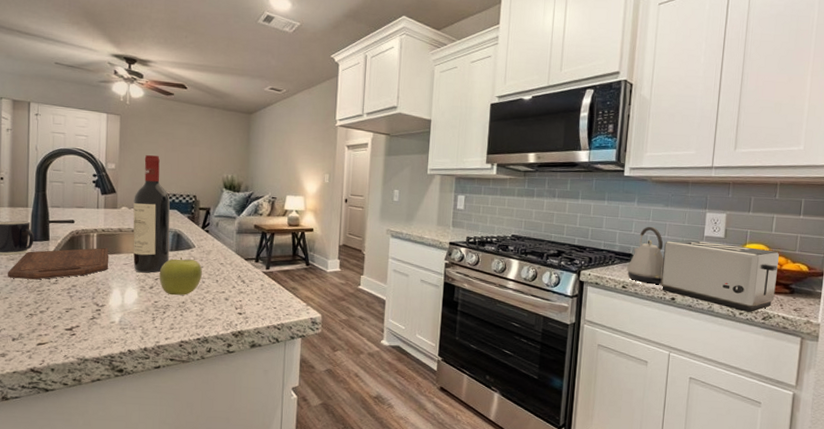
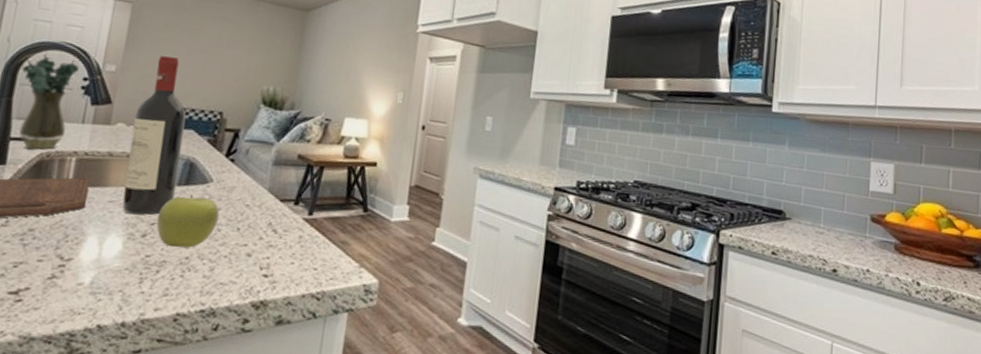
vase: none [49,158,89,229] -> present [19,54,79,150]
kettle: present [627,226,664,285] -> none [777,176,823,252]
toaster: present [661,239,780,313] -> none [819,194,960,292]

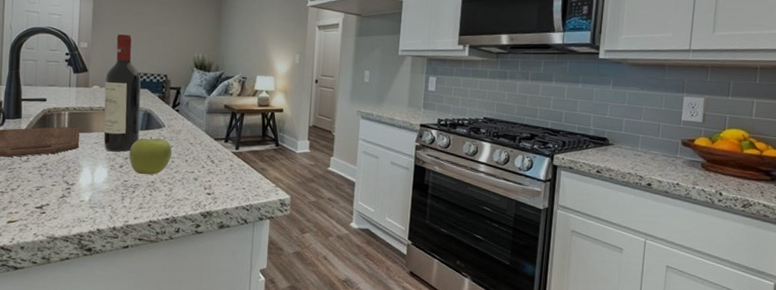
vase: present [19,54,79,150] -> none [22,37,62,107]

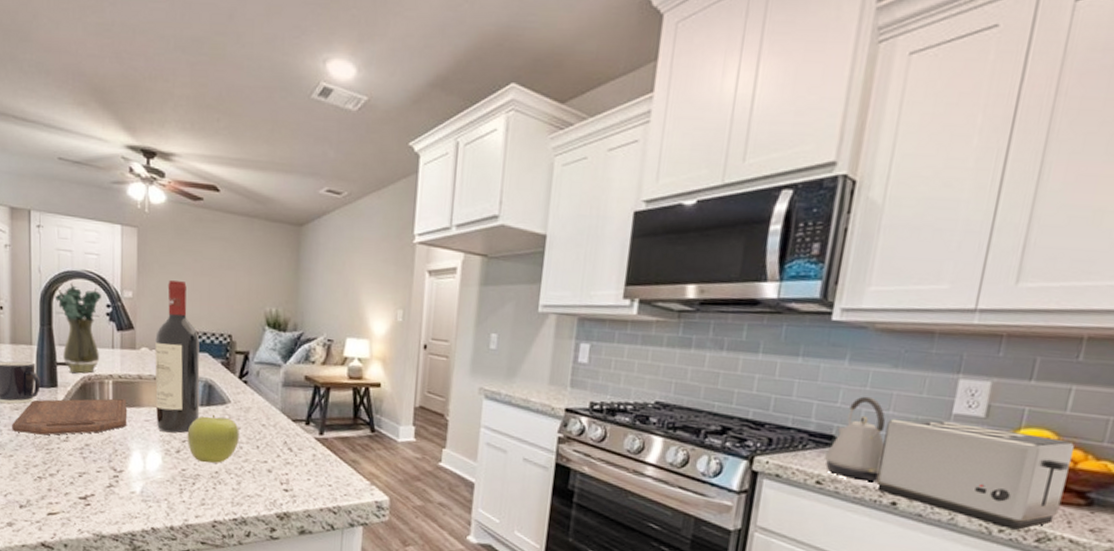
vase: none [22,37,62,107] -> present [55,283,101,374]
kettle: none [602,110,640,170] -> present [825,396,886,482]
toaster: none [637,124,760,200] -> present [876,418,1075,531]

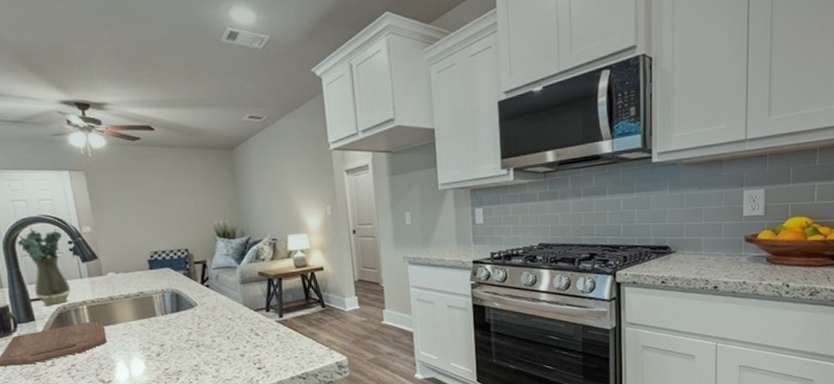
wine bottle: present [155,280,200,434] -> none [119,211,172,341]
fruit: present [187,414,240,463] -> none [163,318,212,360]
kettle: present [825,396,886,482] -> none [665,213,703,276]
toaster: present [876,418,1075,531] -> none [702,221,824,291]

